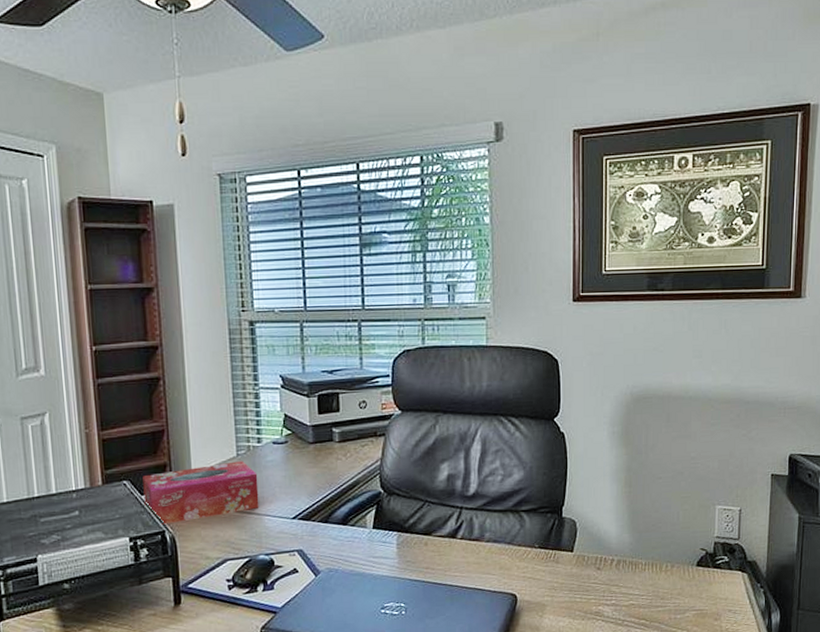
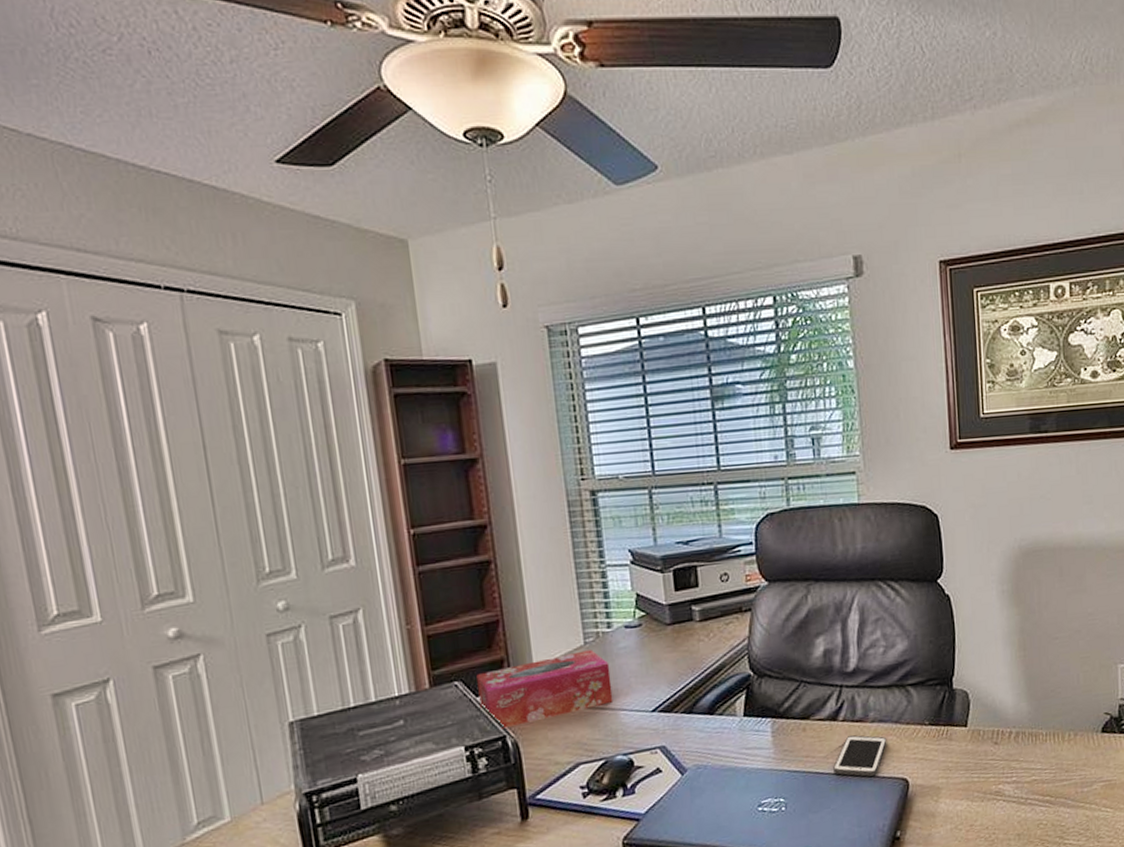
cell phone: none [450,552,500,590] -> present [833,735,887,777]

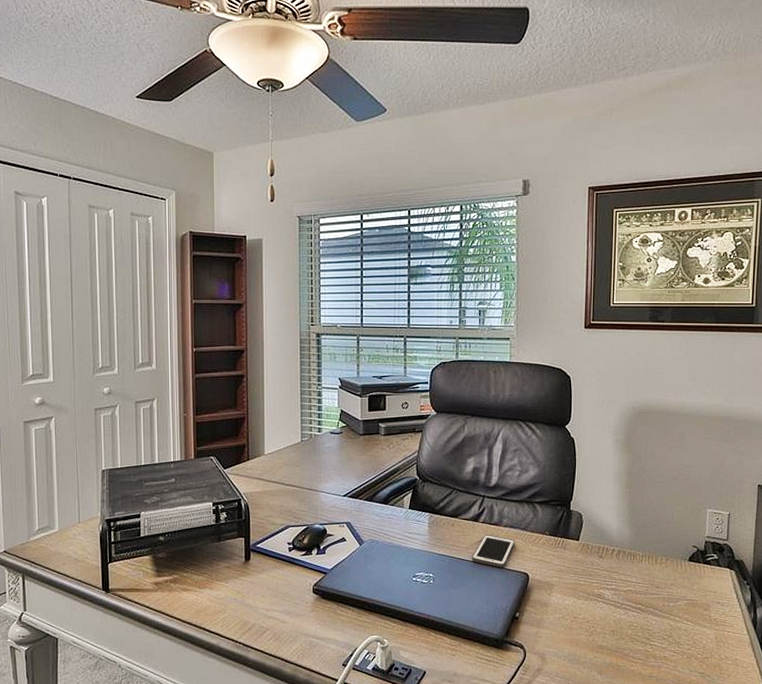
tissue box: present [476,650,614,729] -> none [226,446,317,494]

